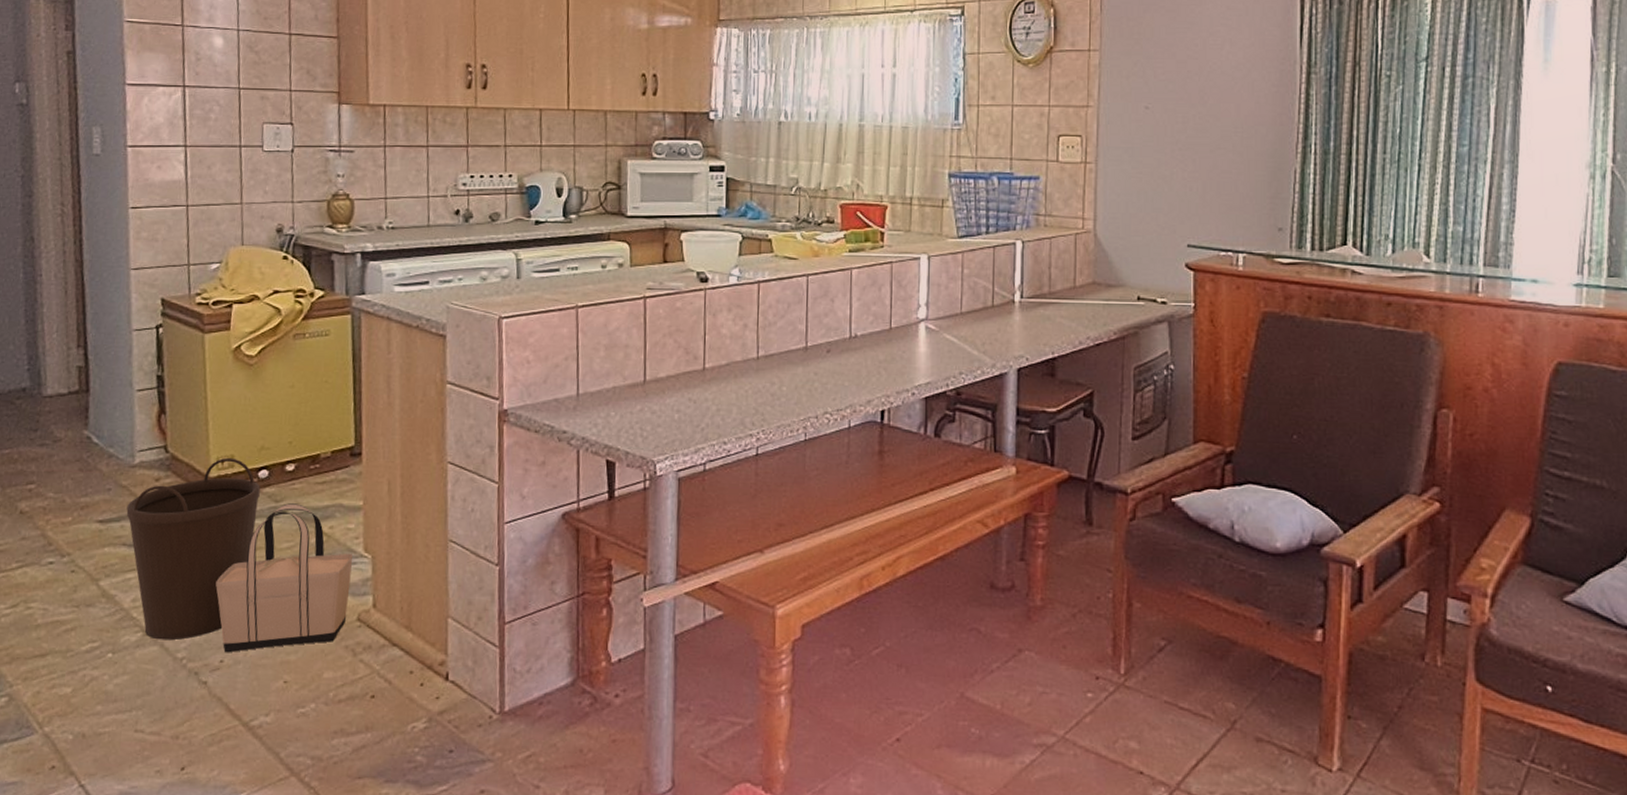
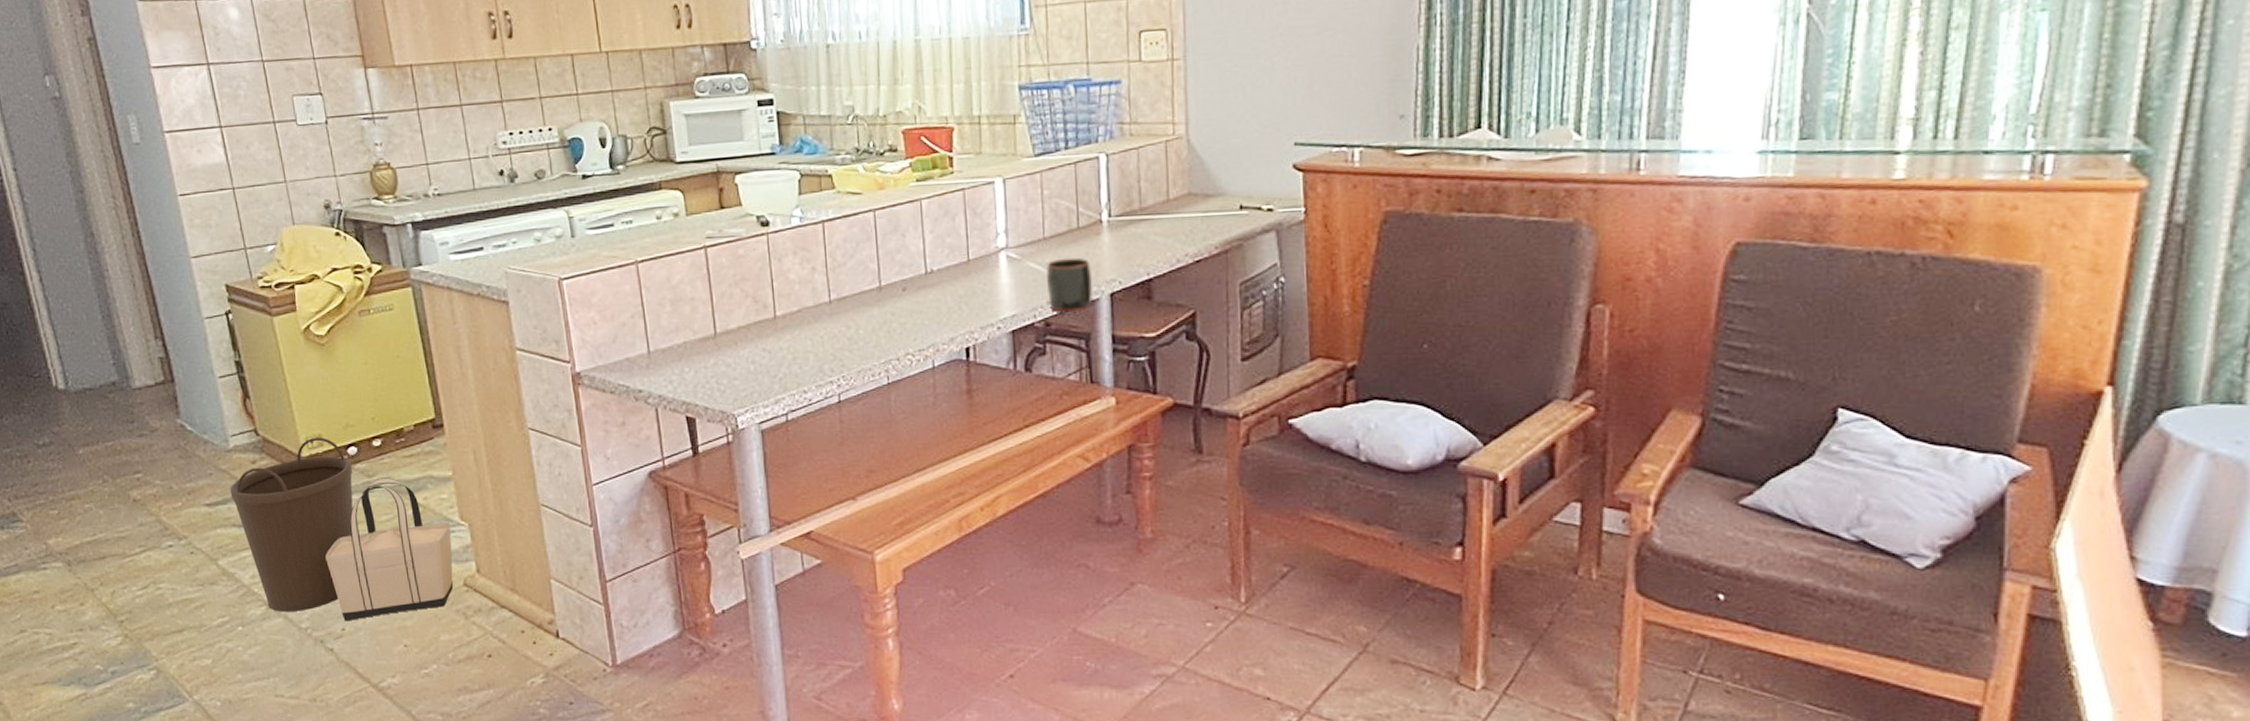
mug: none [961,333,1002,384] -> present [1046,257,1093,313]

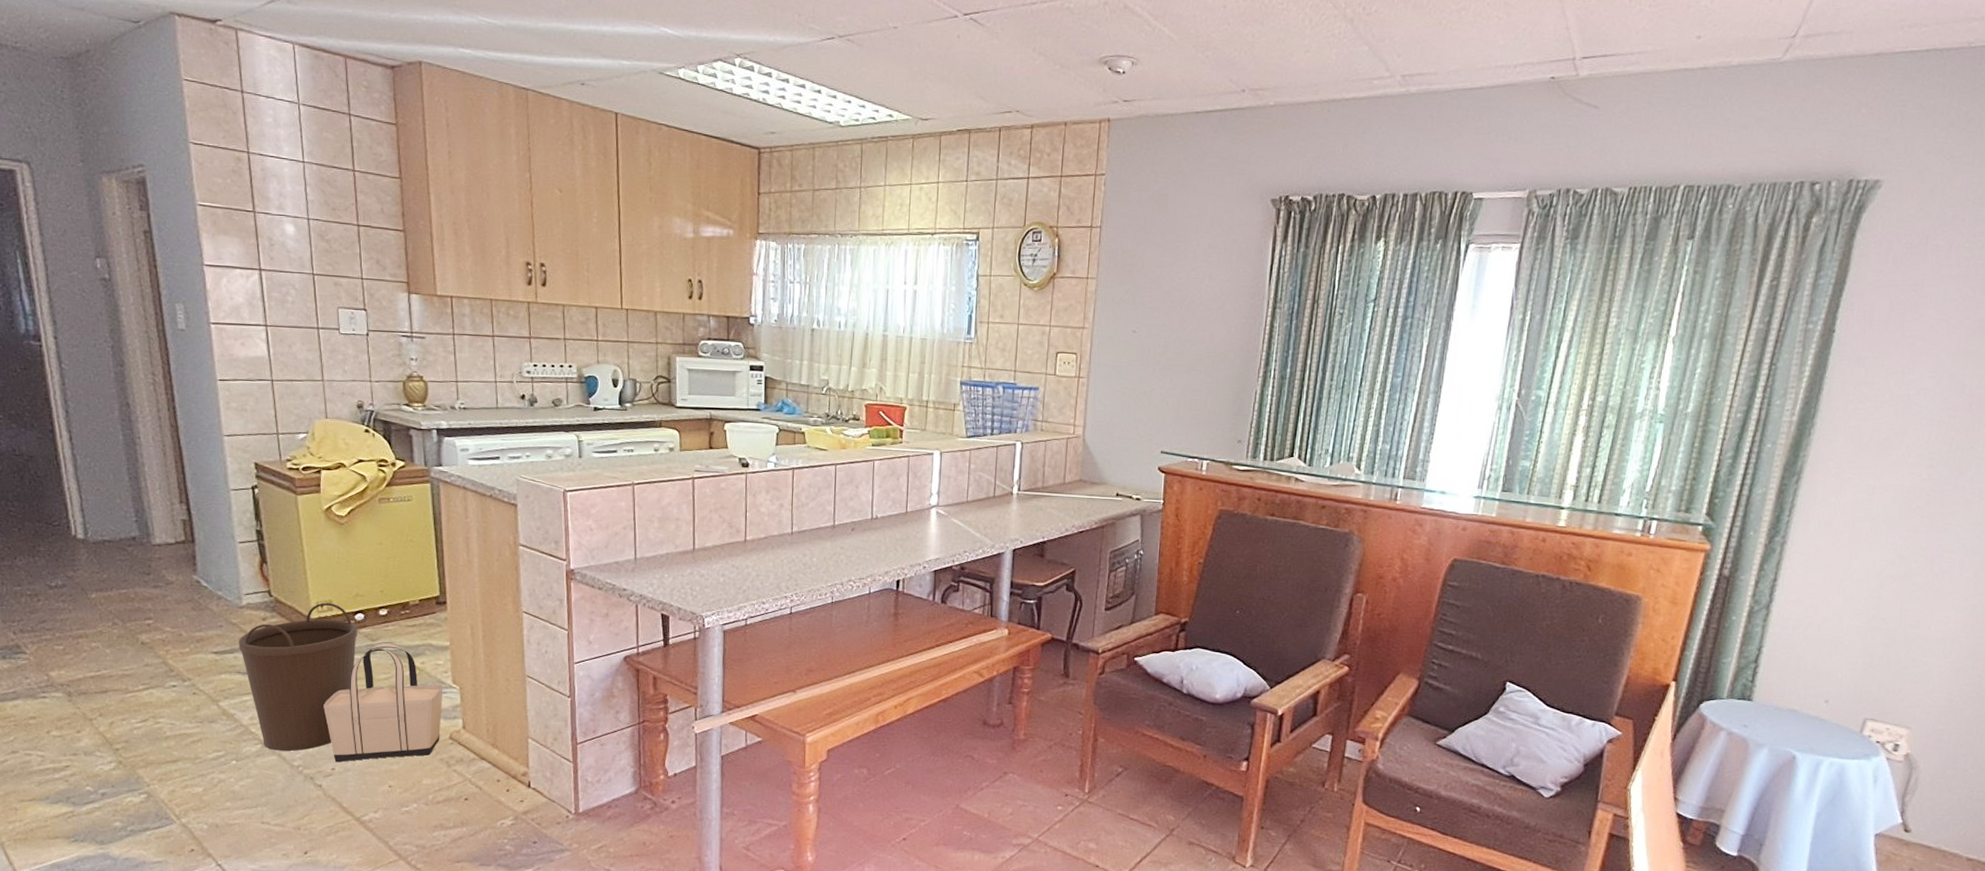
mug: present [1046,257,1093,313] -> none [965,518,1001,561]

